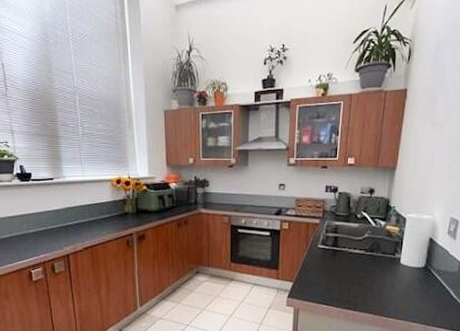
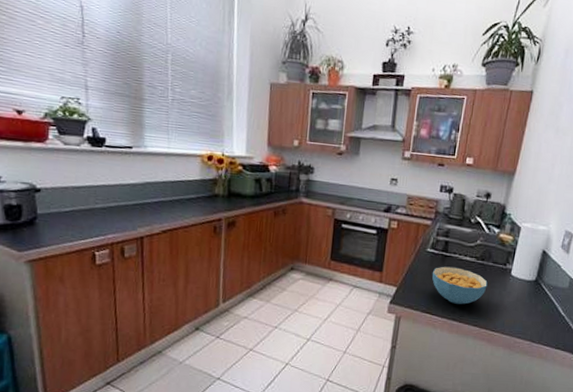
cereal bowl: none [324,260,378,294] -> present [432,266,488,305]

